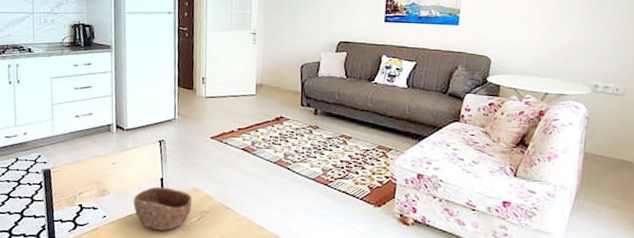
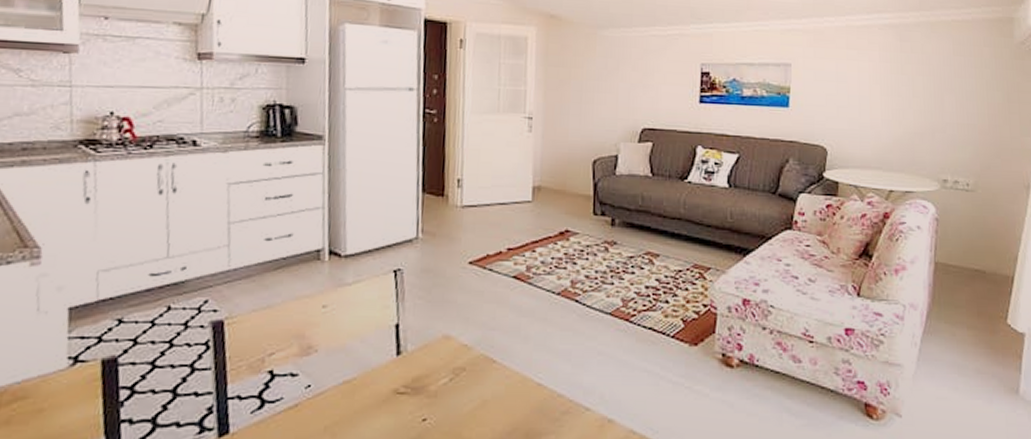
bowl: present [133,186,193,230] -> none [353,337,442,400]

